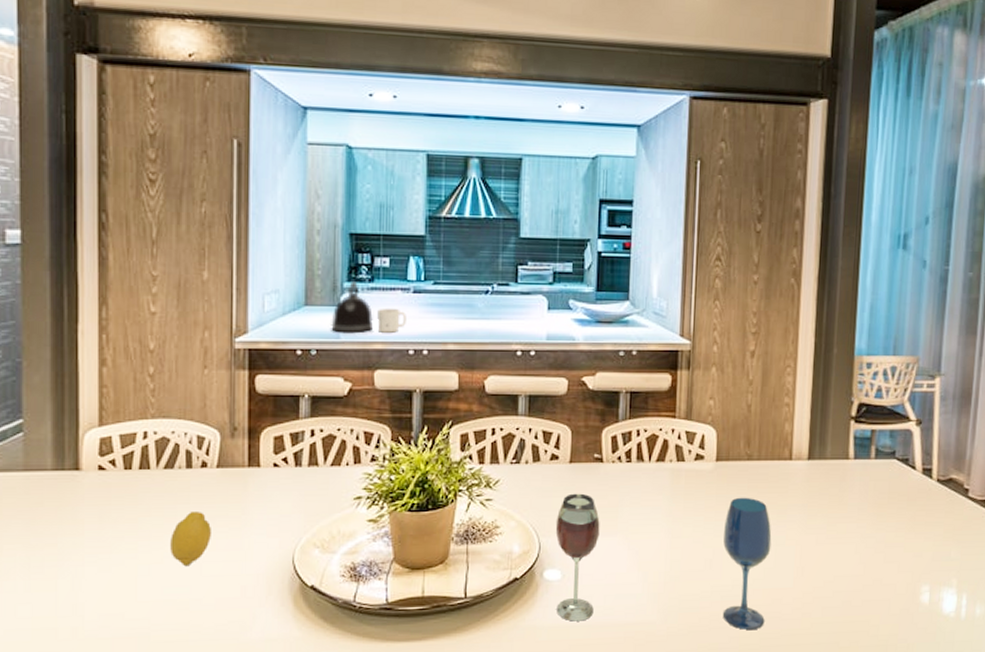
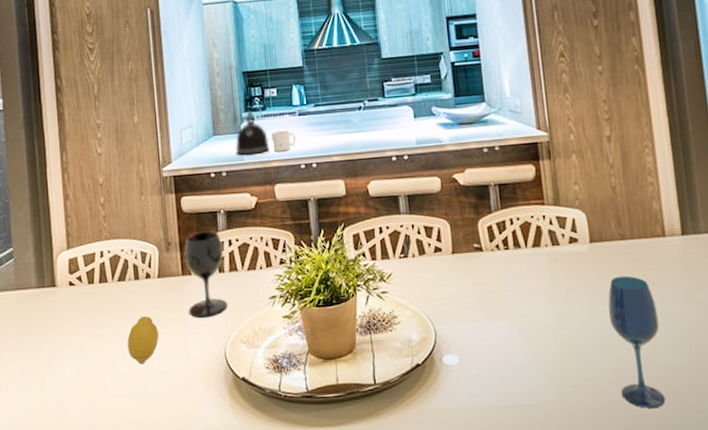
wine glass: none [253,416,302,516] -> present [184,230,227,318]
wineglass: present [555,493,600,622] -> none [447,281,494,404]

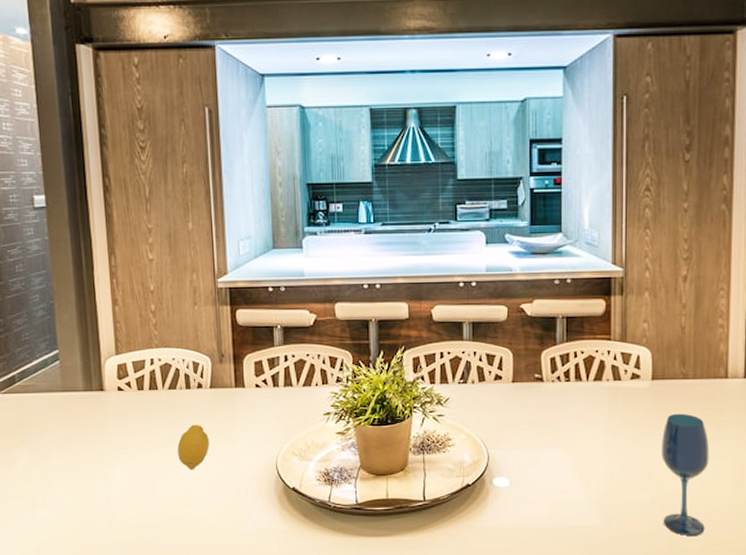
wine glass: present [184,230,227,318] -> none [238,344,280,429]
kettle: present [235,110,270,156] -> none [295,225,332,272]
mug: present [271,130,296,152] -> none [335,248,360,270]

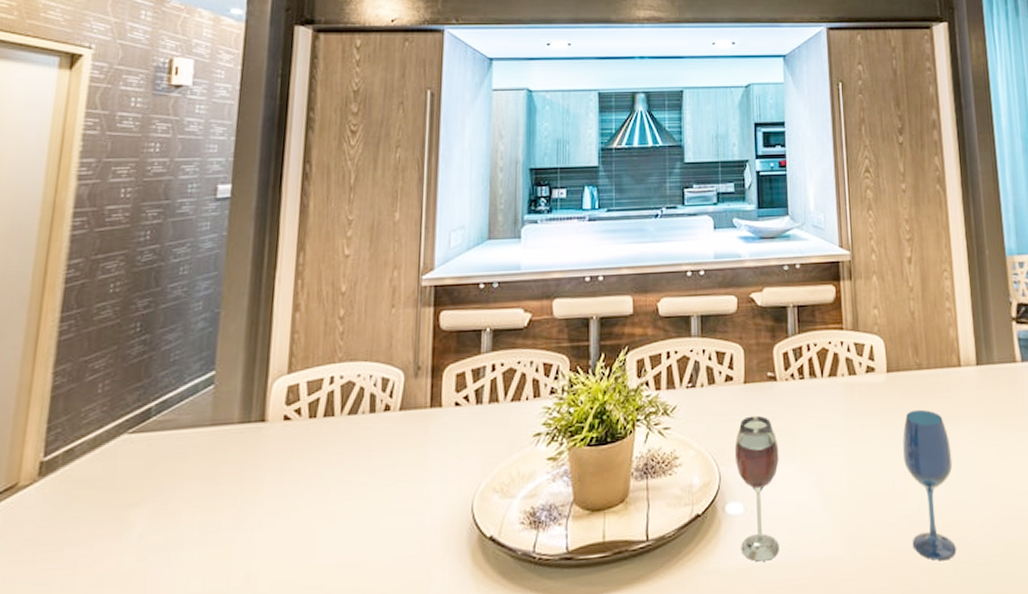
fruit: present [177,425,209,469] -> none [349,460,391,521]
wineglass: none [502,410,543,524] -> present [734,415,779,562]

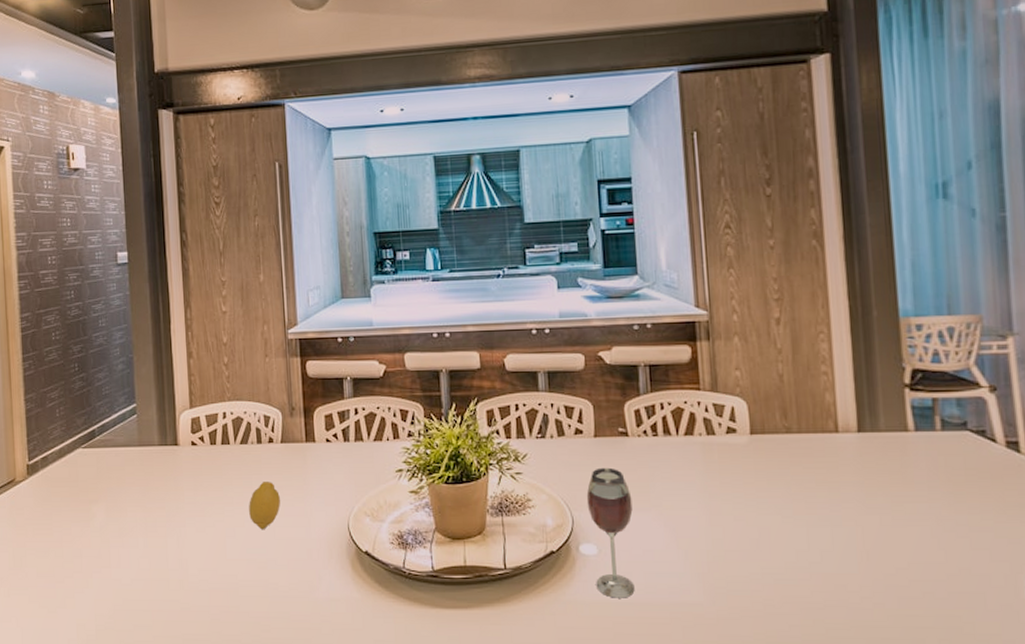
fruit: none [349,460,391,521] -> present [249,482,280,529]
wineglass: present [902,409,956,560] -> none [767,472,829,618]

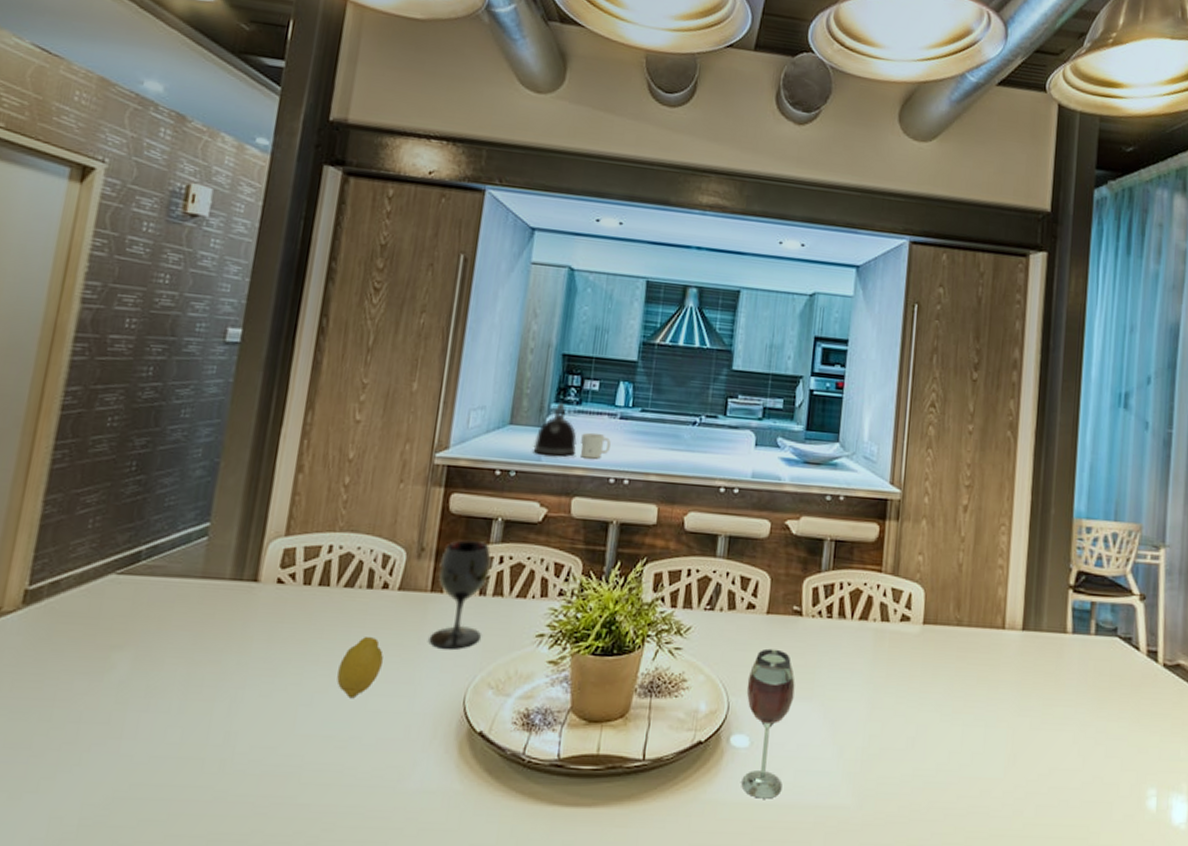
wine glass: none [308,397,352,487] -> present [429,539,491,649]
kettle: none [364,273,401,321] -> present [533,402,577,457]
mug: none [403,296,428,319] -> present [580,432,611,459]

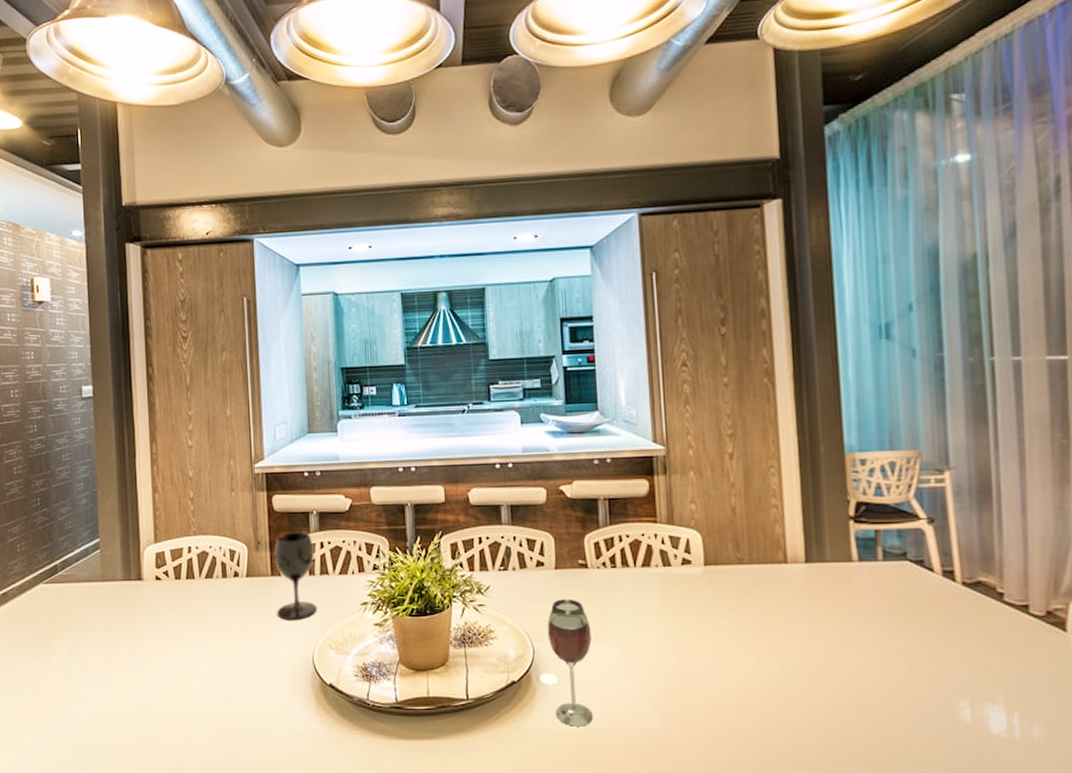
fruit: present [337,637,383,697] -> none [213,616,245,663]
kettle: present [533,402,577,457] -> none [331,408,367,456]
mug: present [580,432,611,459] -> none [369,430,394,453]

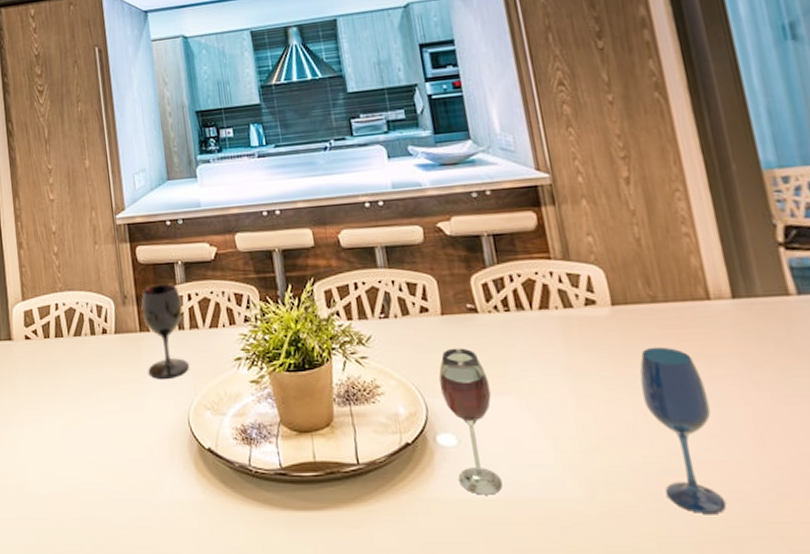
wineglass: none [720,602,777,742] -> present [639,346,726,513]

